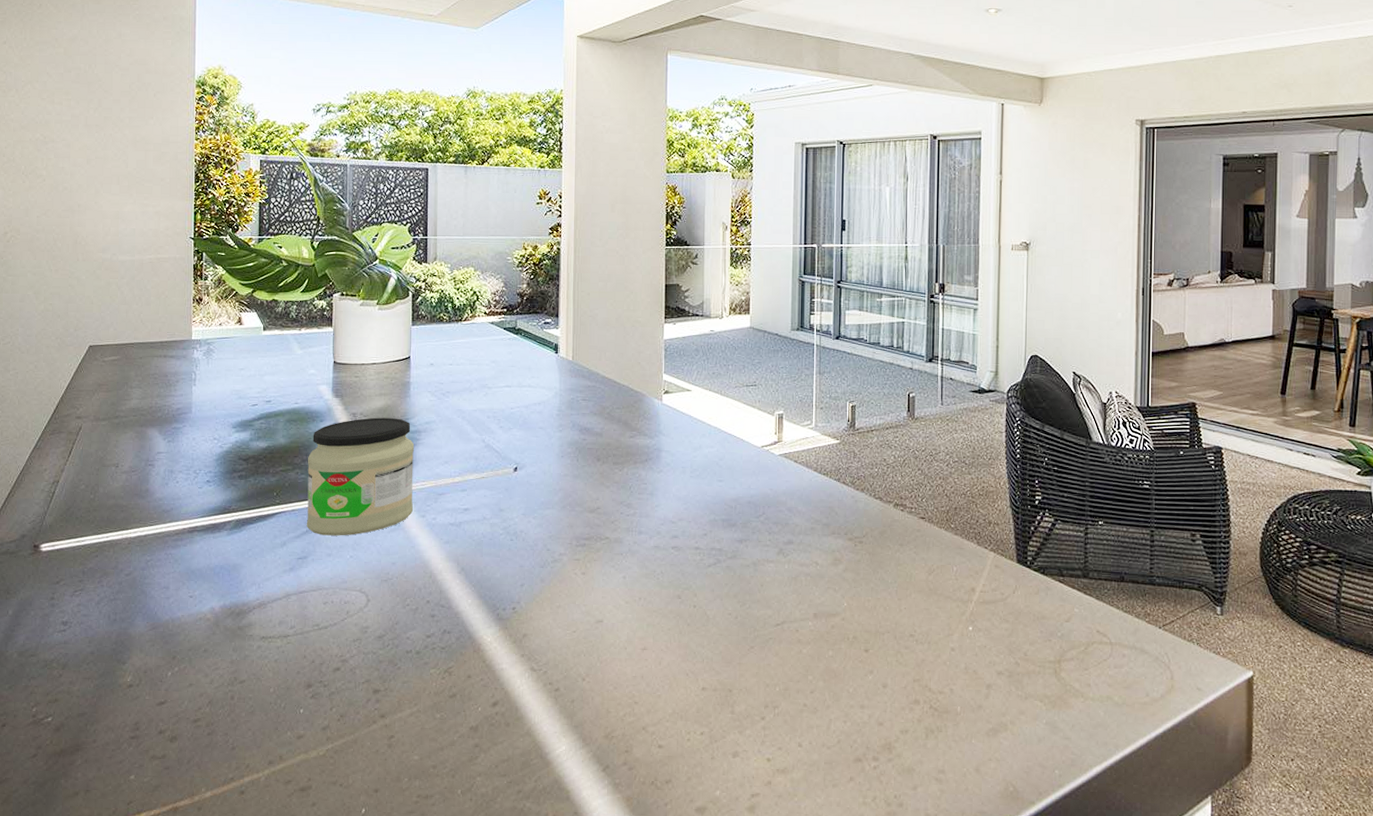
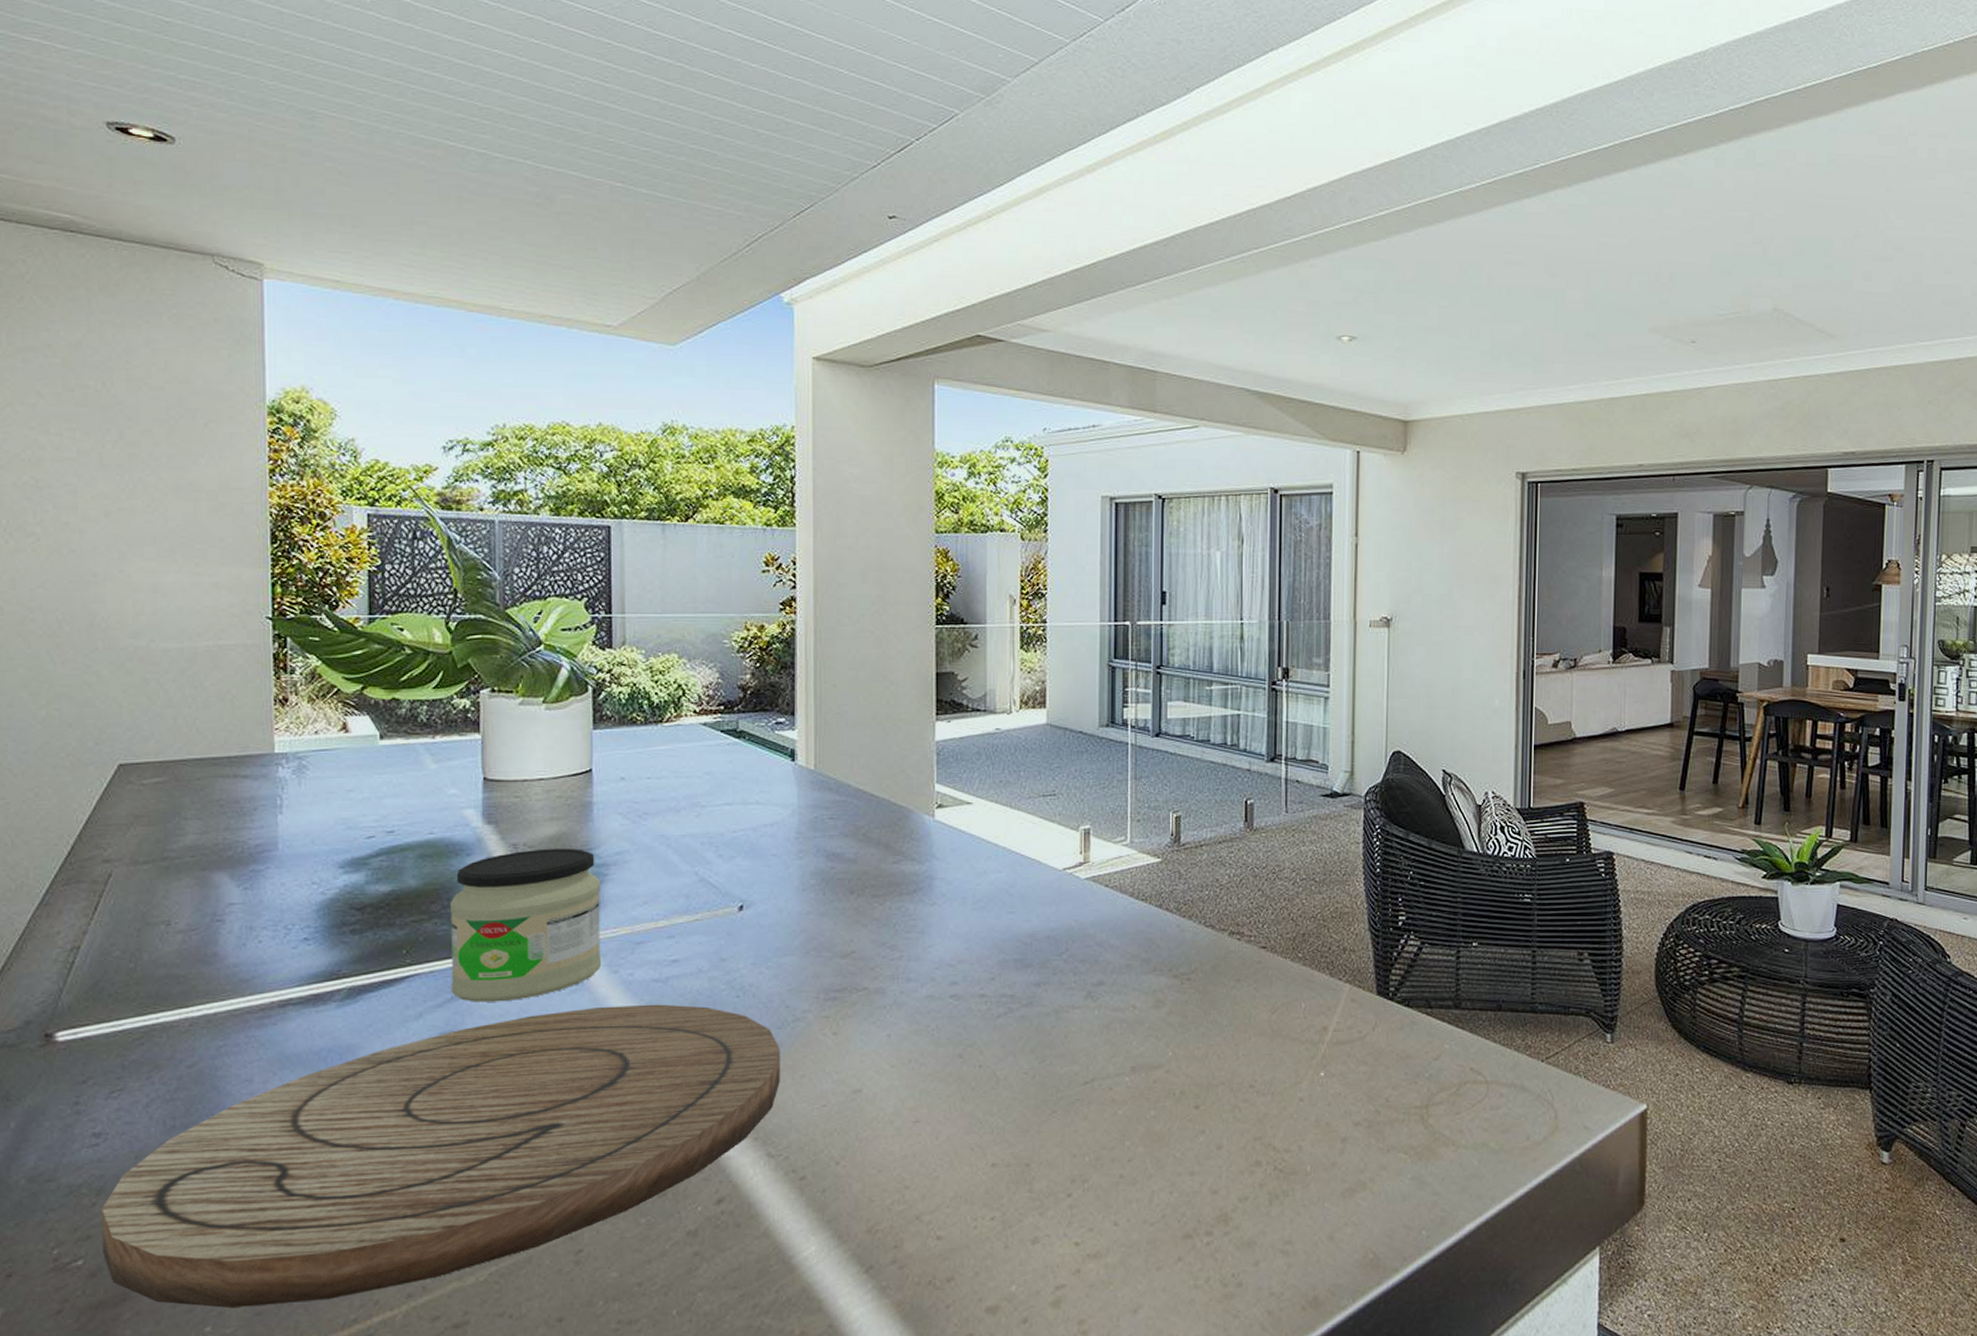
cutting board: none [65,543,542,762] -> present [102,1004,780,1308]

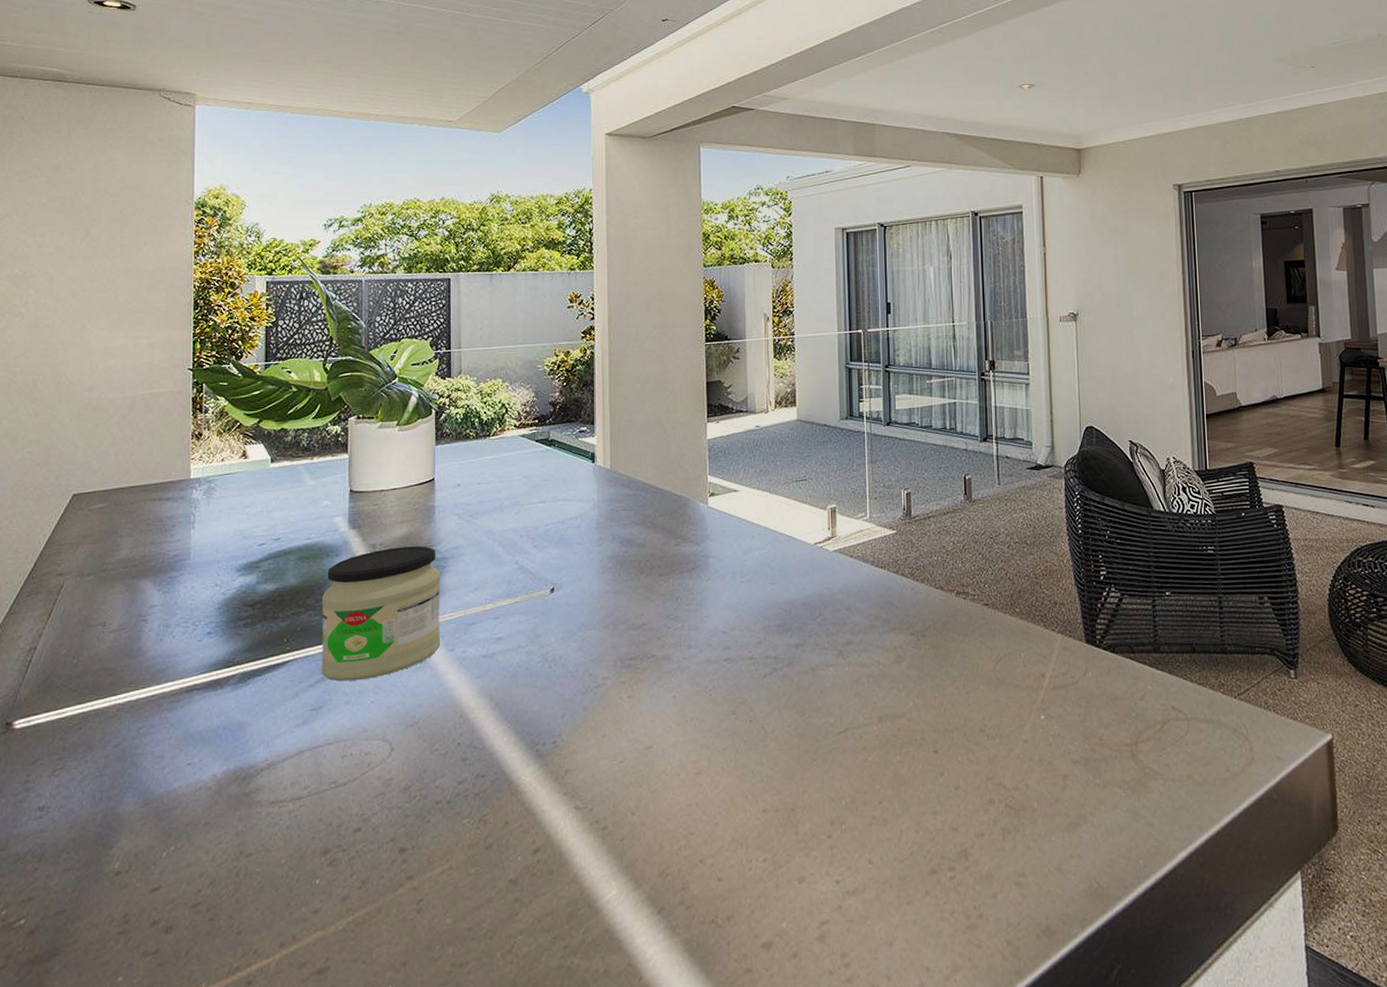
cutting board: present [102,1004,780,1308] -> none [41,677,585,960]

